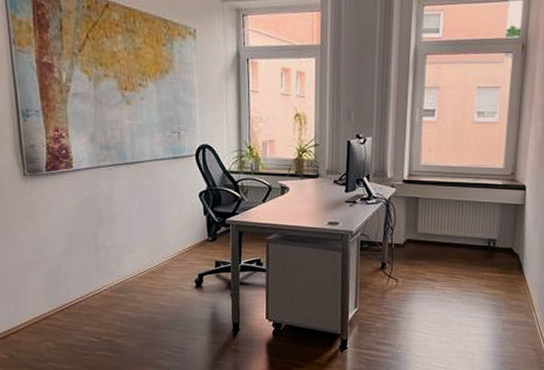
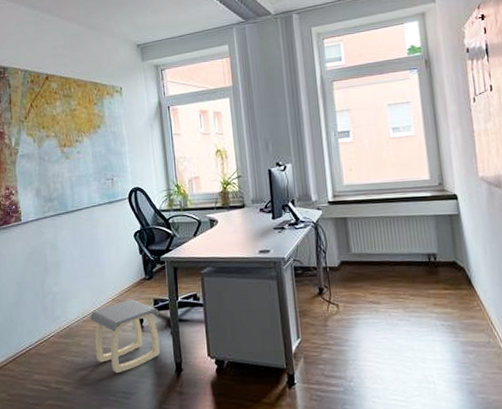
stool: none [147,259,221,329] -> present [90,299,160,373]

